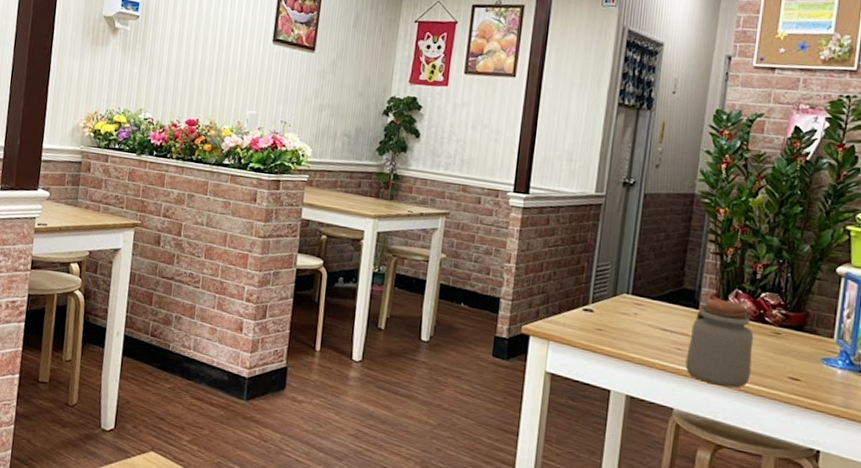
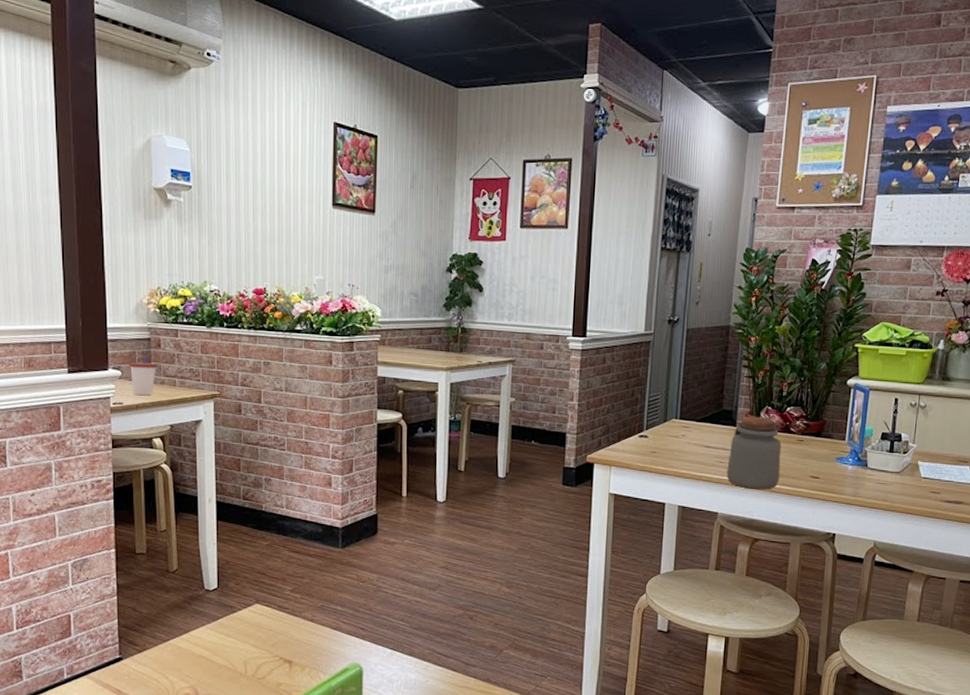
cup: none [58,179,85,219] -> present [129,356,157,395]

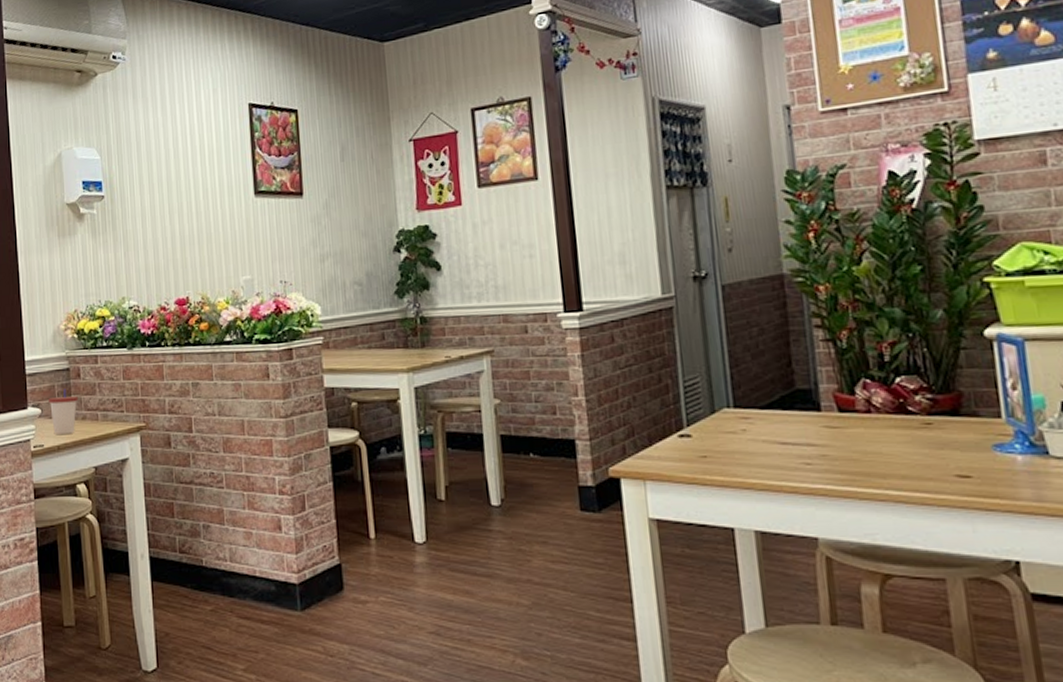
jar: present [727,416,782,490] -> none [817,394,907,500]

